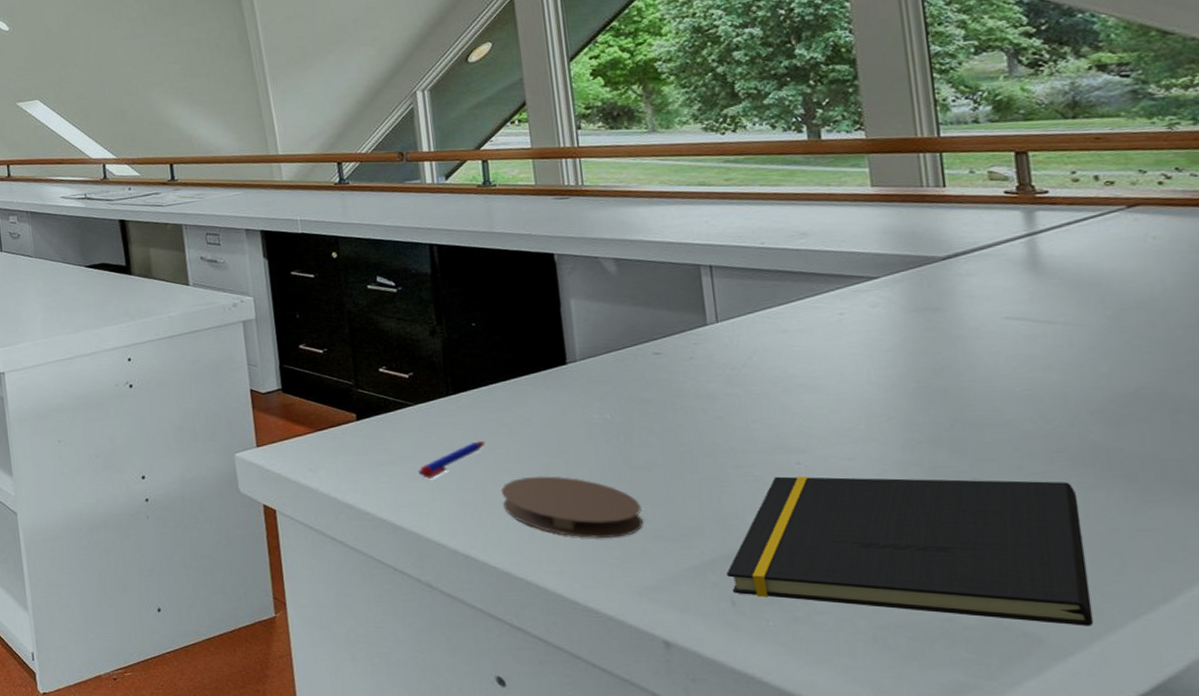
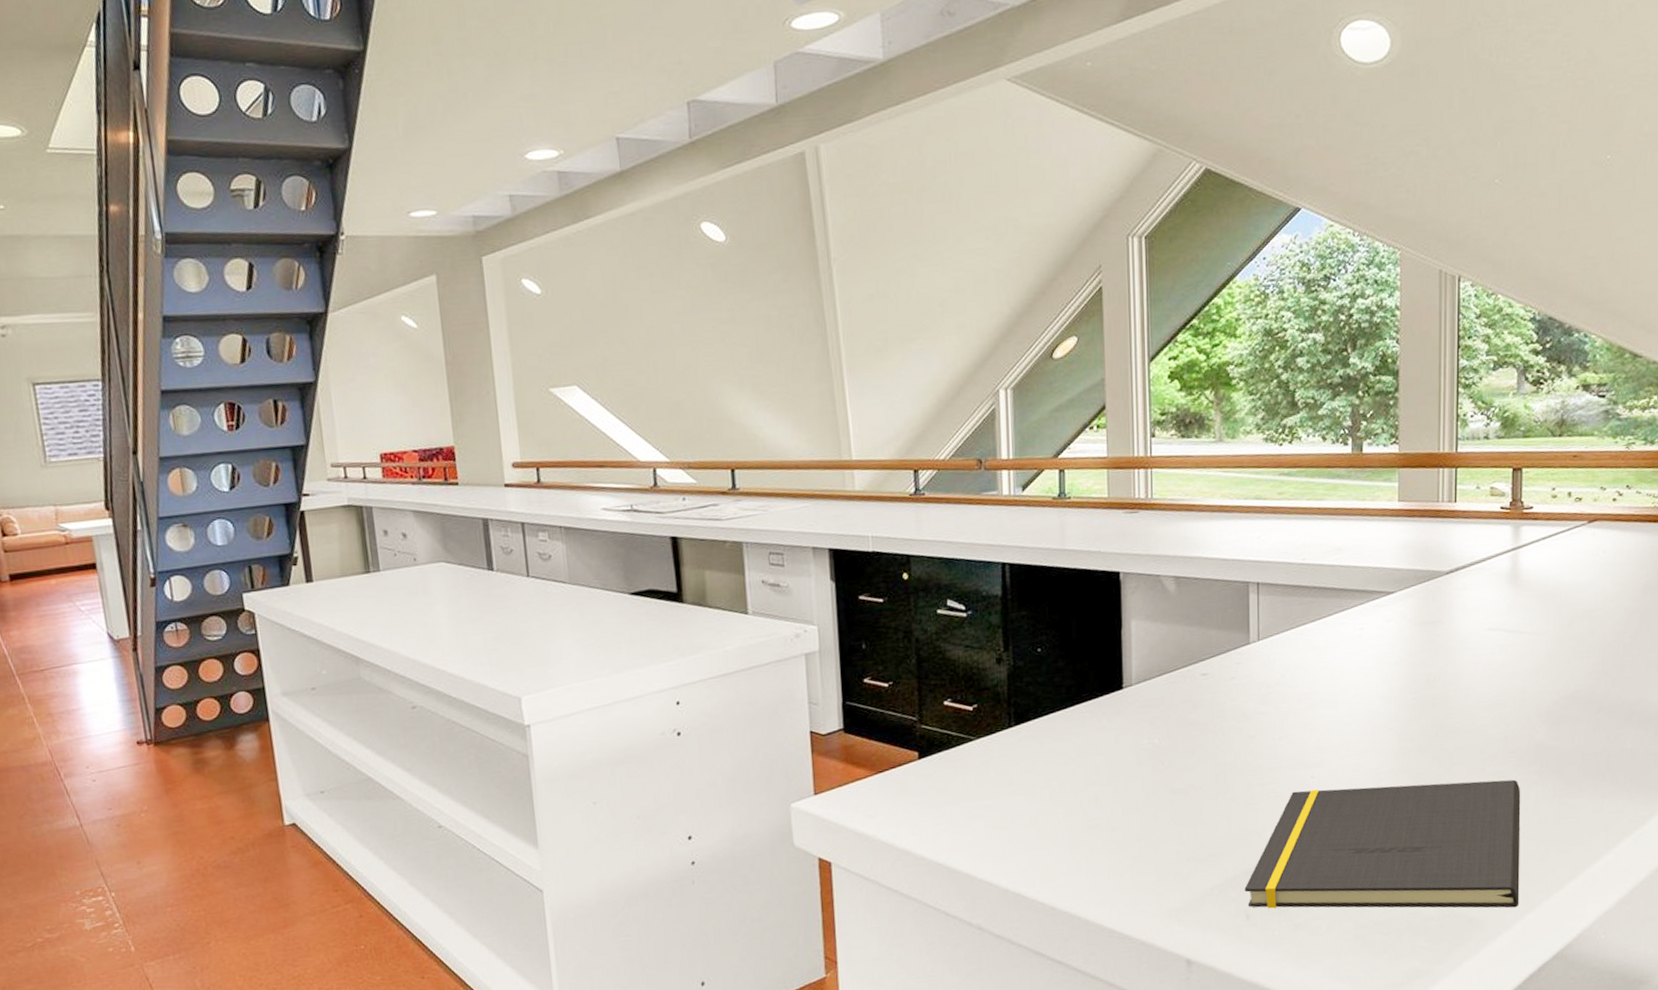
pen: present [418,440,486,479] -> none [976,773,1042,817]
coaster: present [501,476,643,538] -> none [1054,805,1178,866]

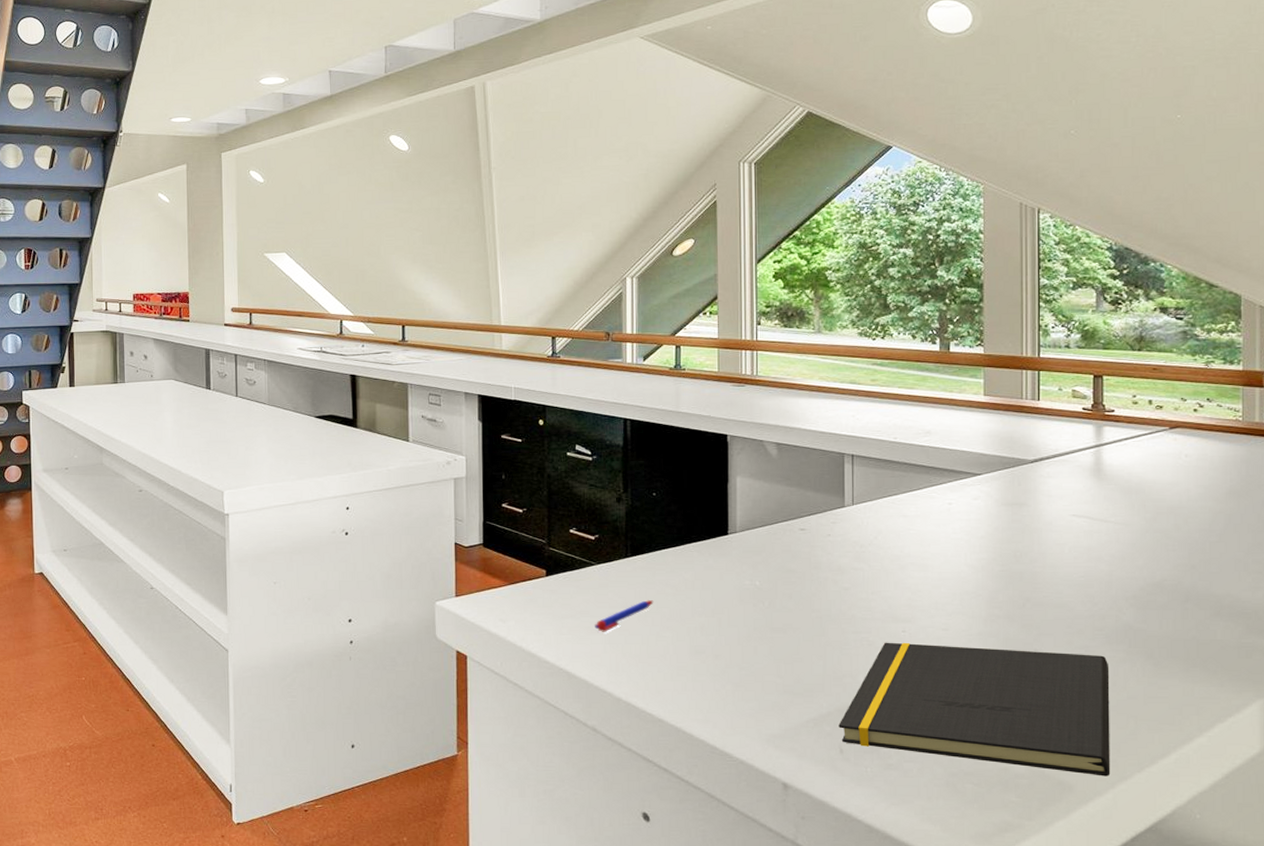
pen: none [976,773,1042,817] -> present [595,599,654,632]

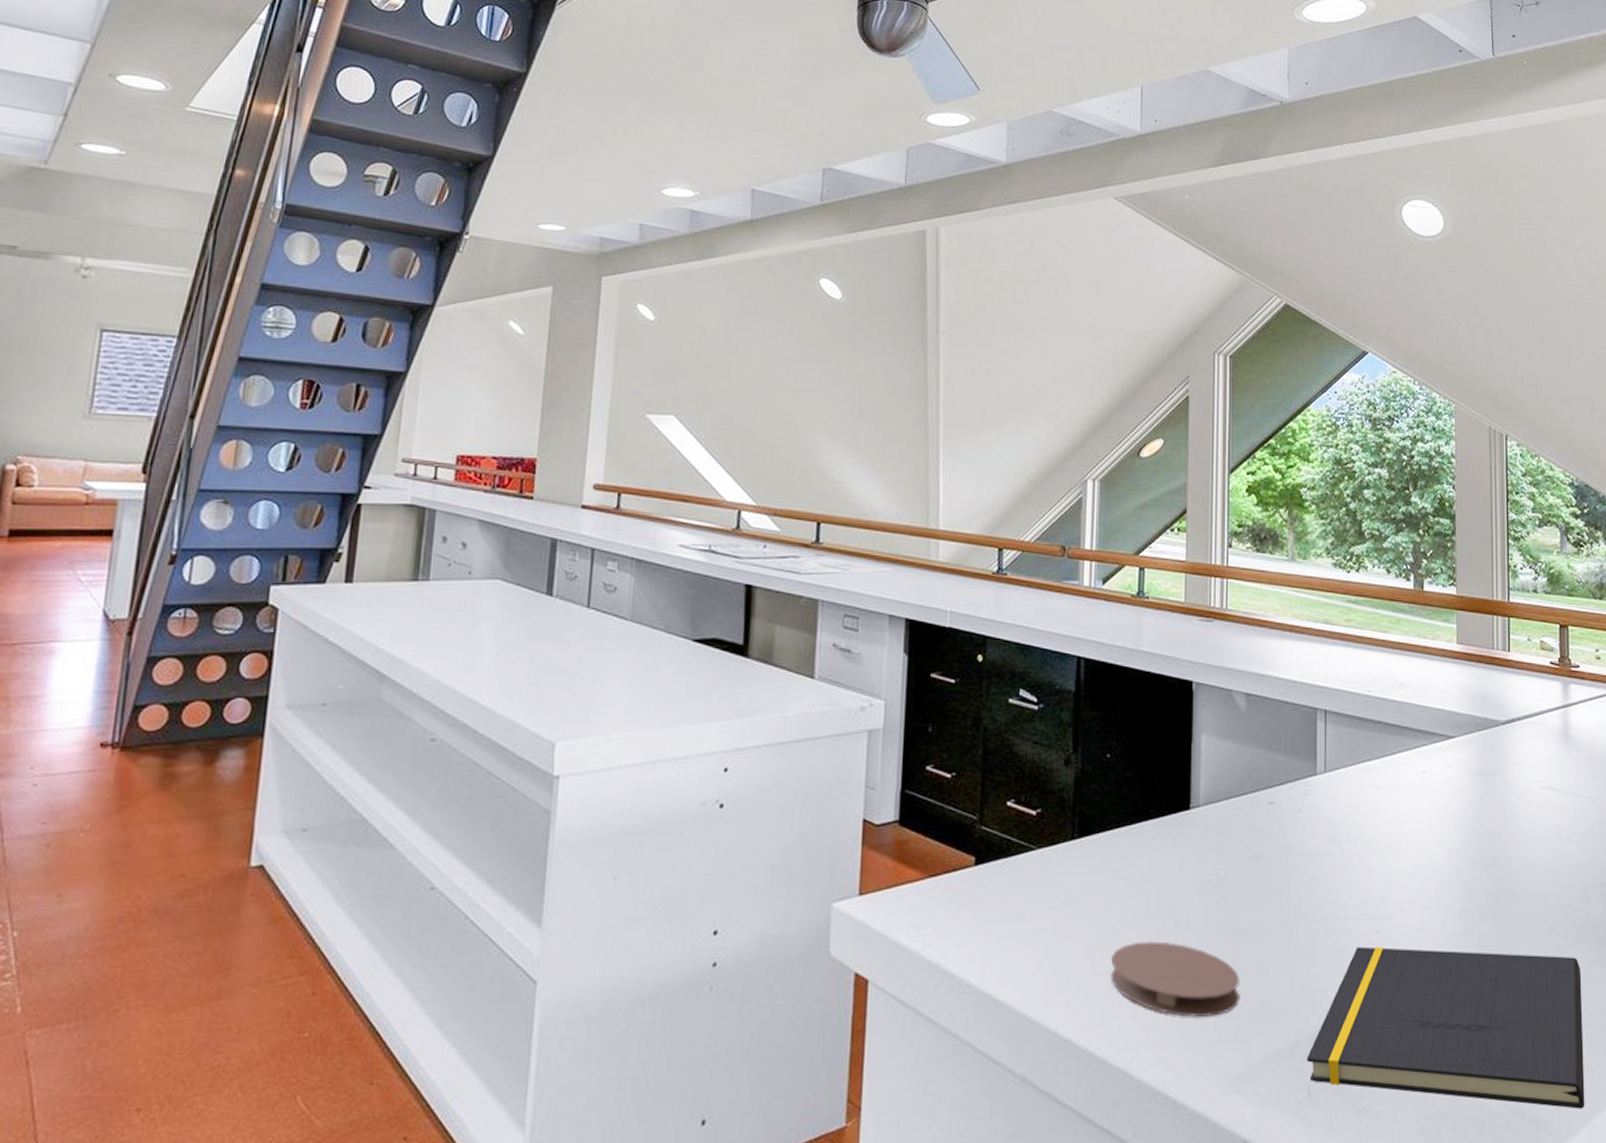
pen: present [595,599,654,632] -> none [1031,895,1103,942]
coaster: none [663,634,776,691] -> present [1111,941,1239,1017]

